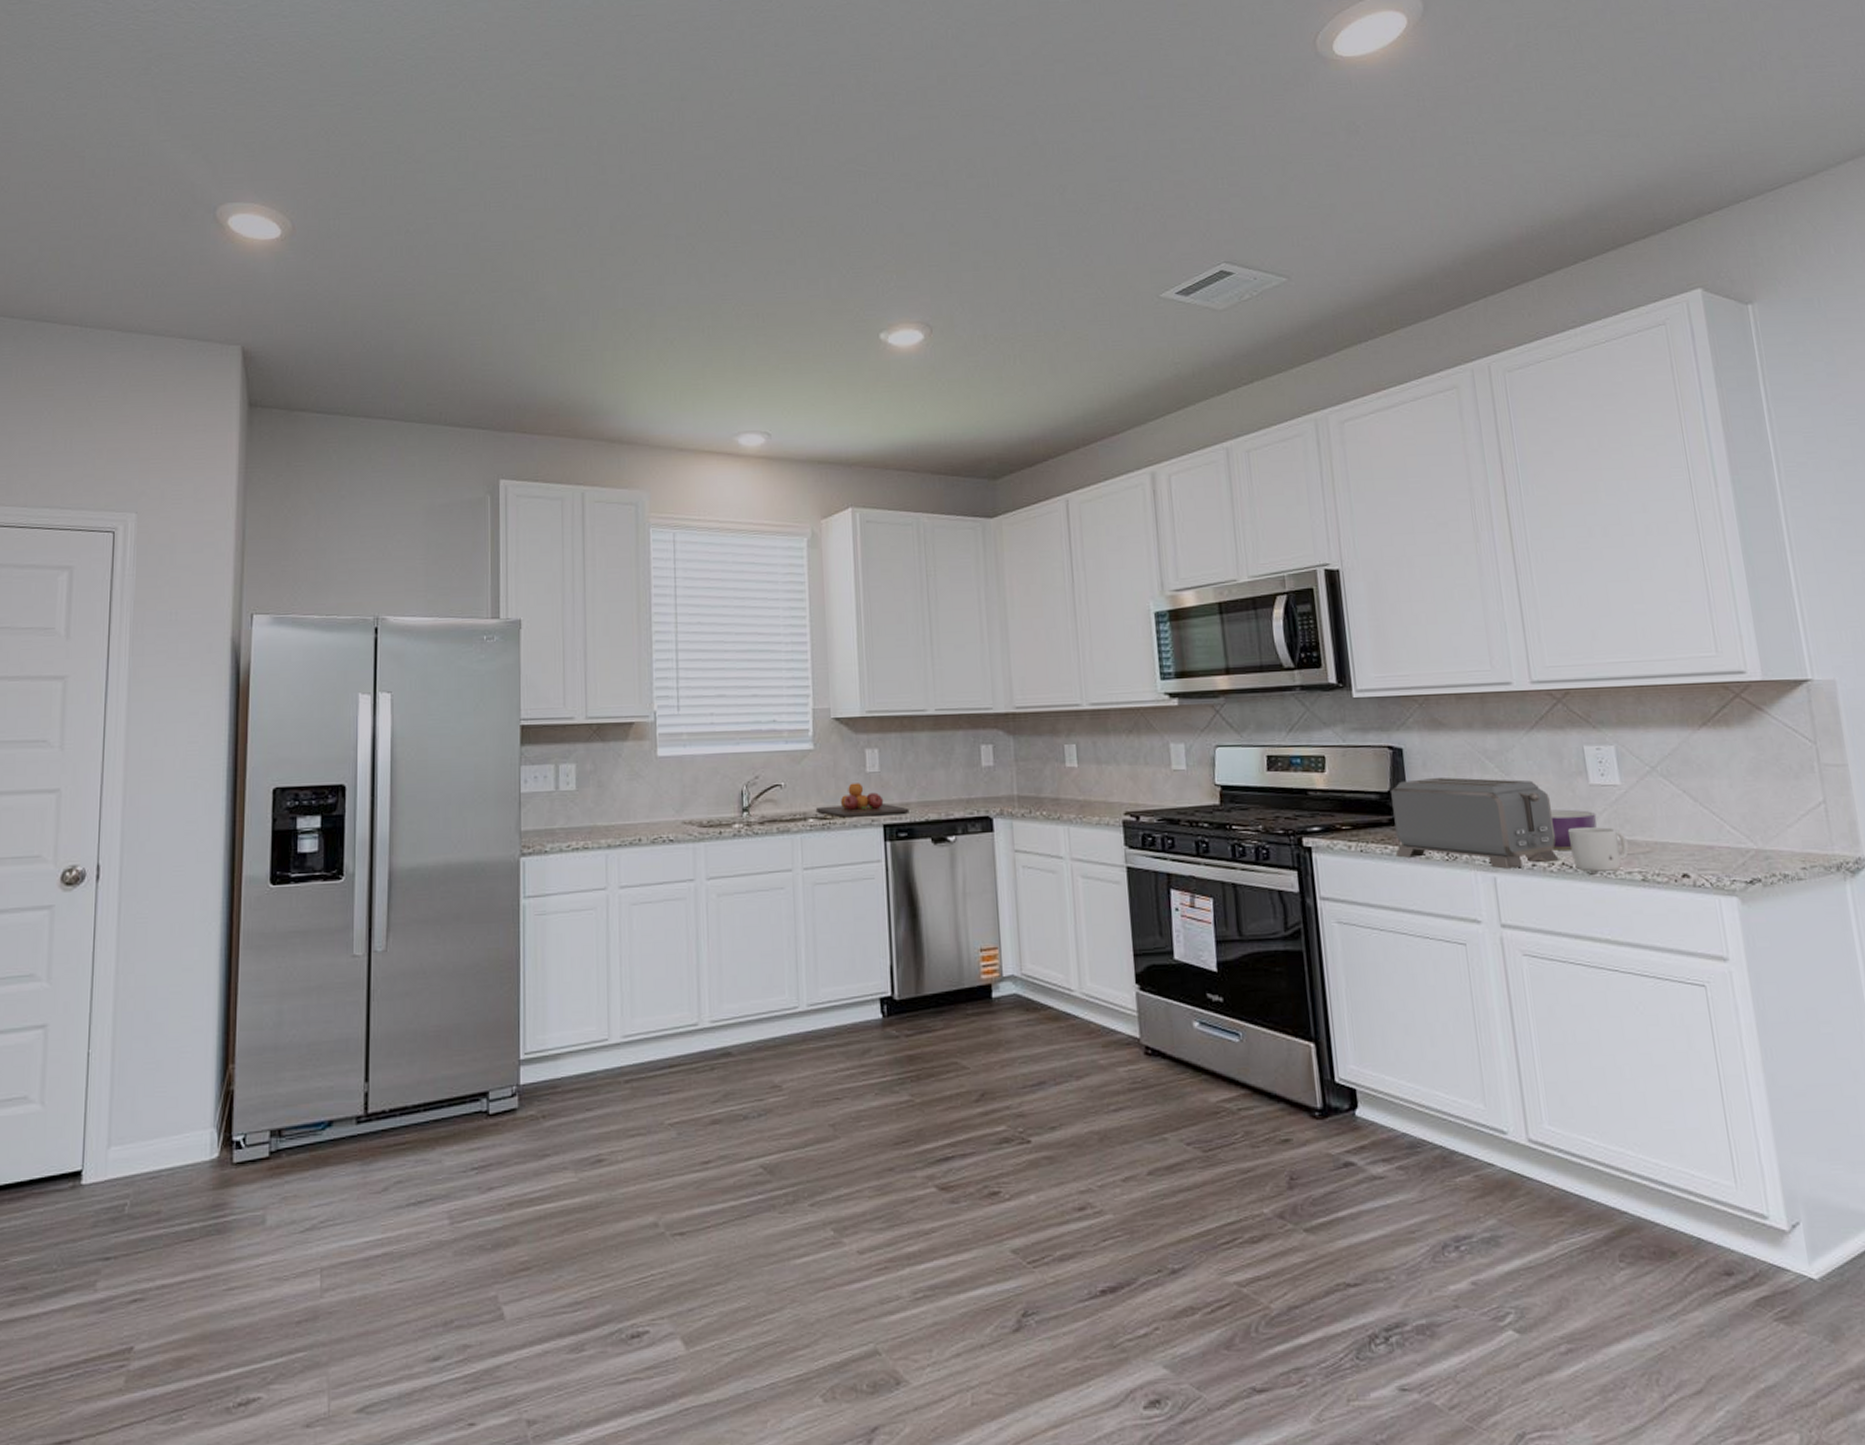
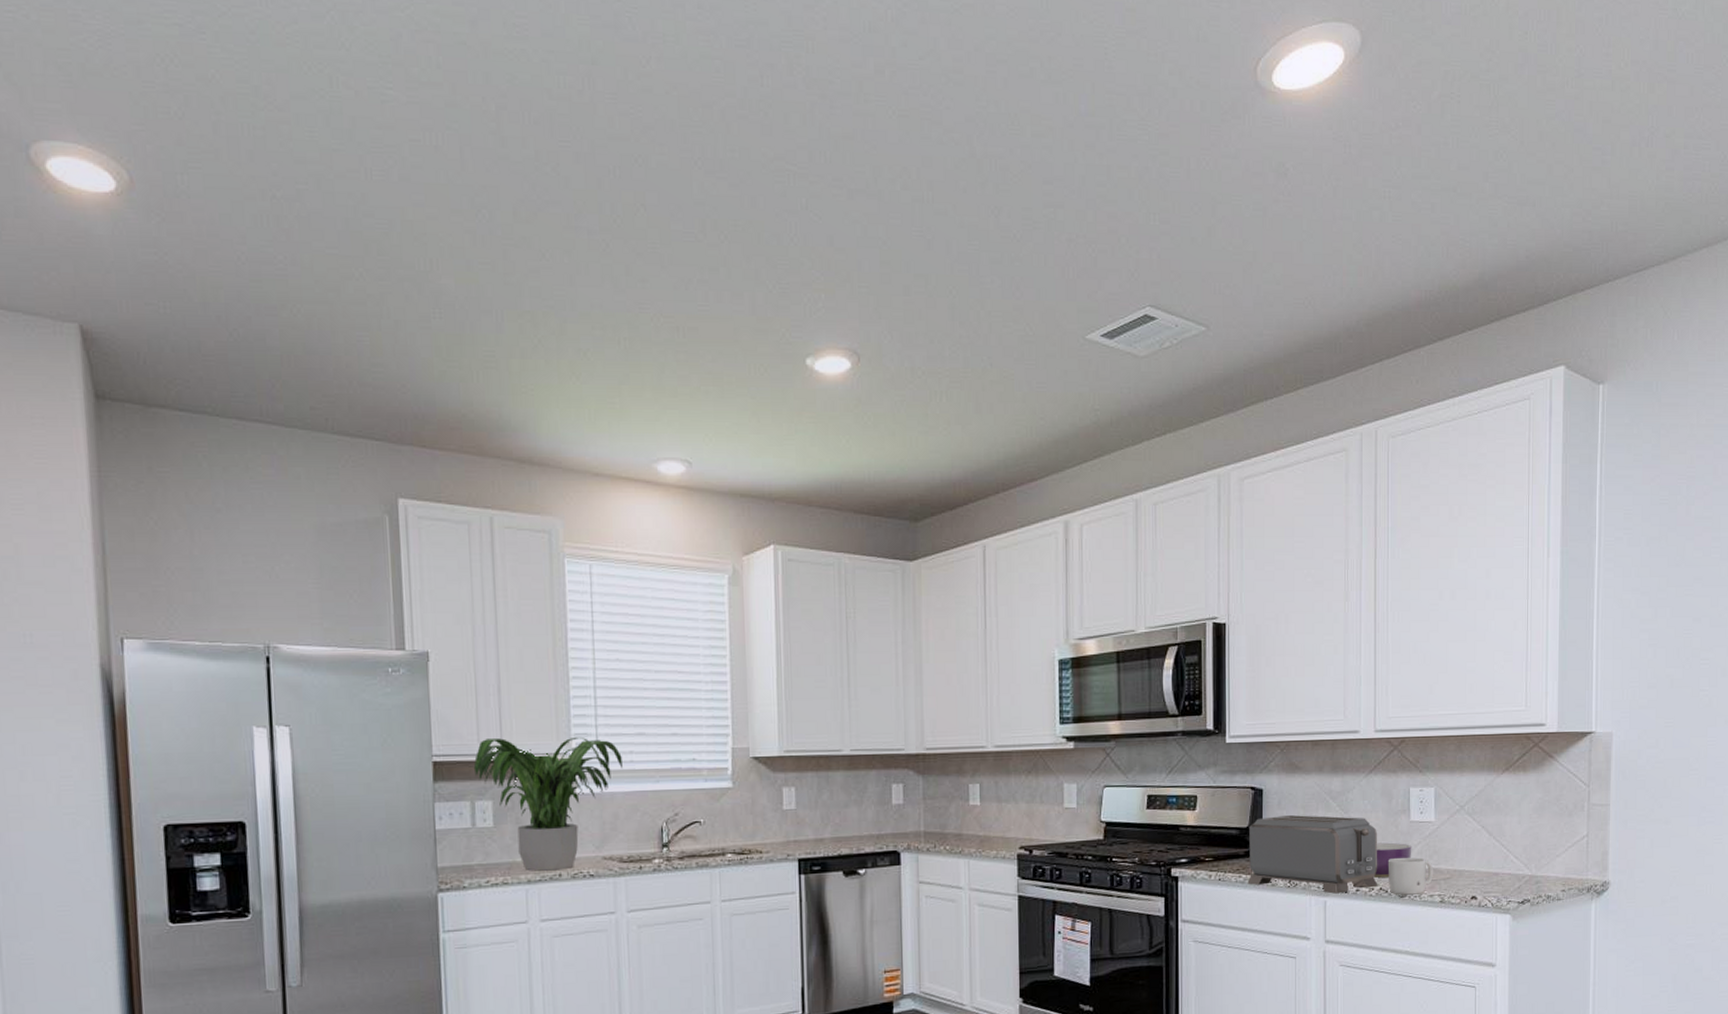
potted plant: none [559,699,703,837] -> present [473,736,622,872]
chopping board: present [815,783,909,818] -> none [733,819,823,853]

